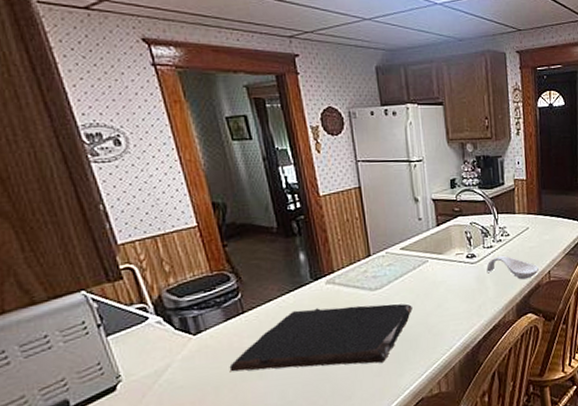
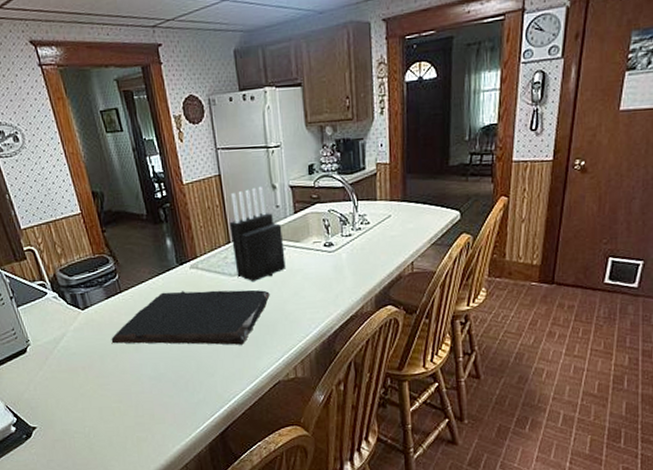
knife block: none [369,198,429,296] -> present [229,185,286,282]
spoon rest: present [486,255,539,280] -> none [344,244,401,270]

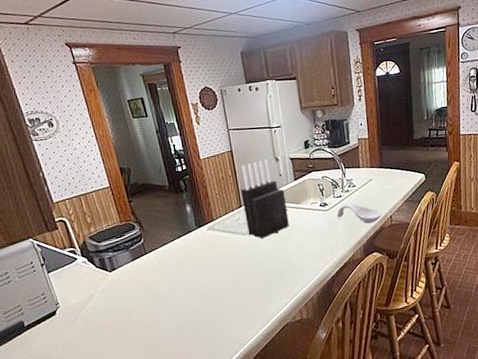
cutting board: present [111,289,270,346] -> none [136,245,277,301]
spoon rest: none [344,244,401,270] -> present [337,203,382,224]

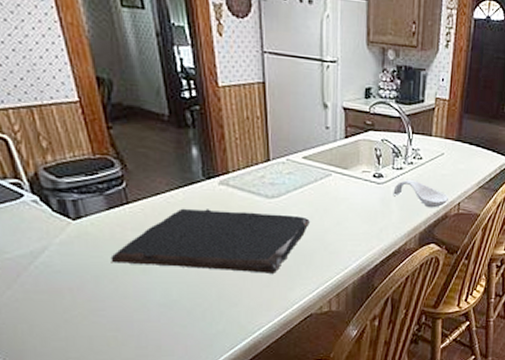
cutting board: none [136,245,277,301] -> present [110,208,310,273]
knife block: present [240,158,289,239] -> none [270,102,331,207]

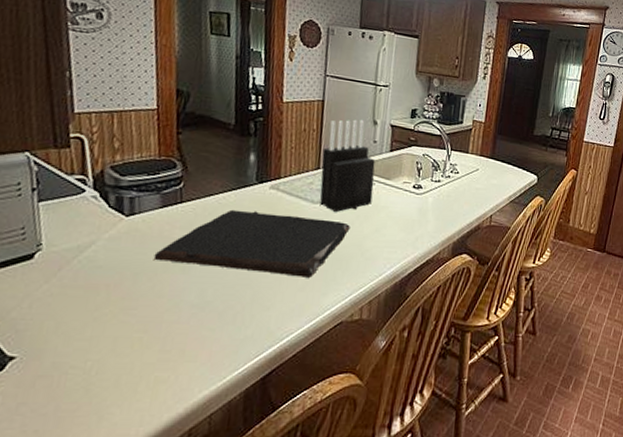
knife block: none [270,102,331,207] -> present [319,119,376,213]
spoon rest: present [393,179,448,208] -> none [430,191,481,220]

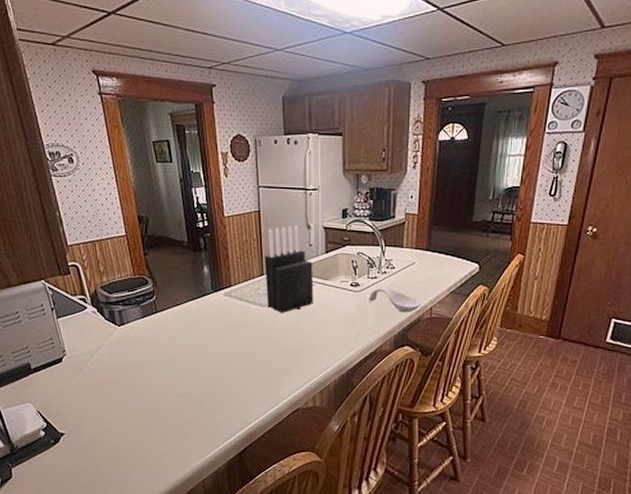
cutting board: present [154,209,350,278] -> none [143,316,296,371]
spoon rest: none [430,191,481,220] -> present [369,287,421,313]

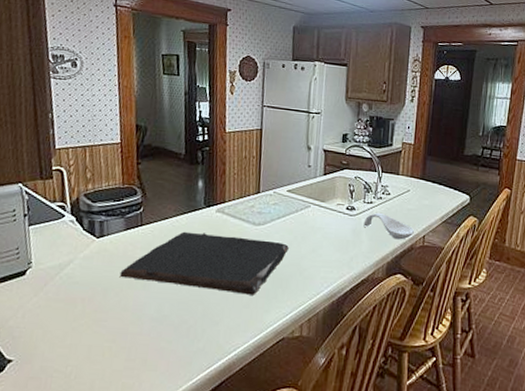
cutting board: none [143,316,296,371] -> present [120,231,289,295]
knife block: present [264,224,314,314] -> none [260,145,310,234]

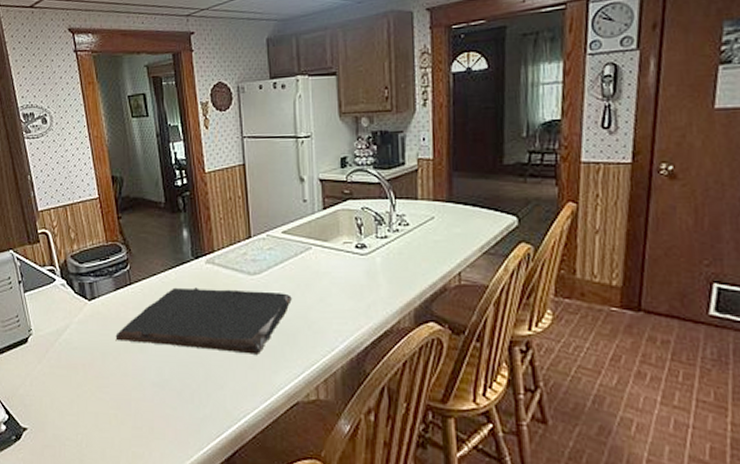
spoon rest: present [363,212,414,240] -> none [379,248,445,280]

